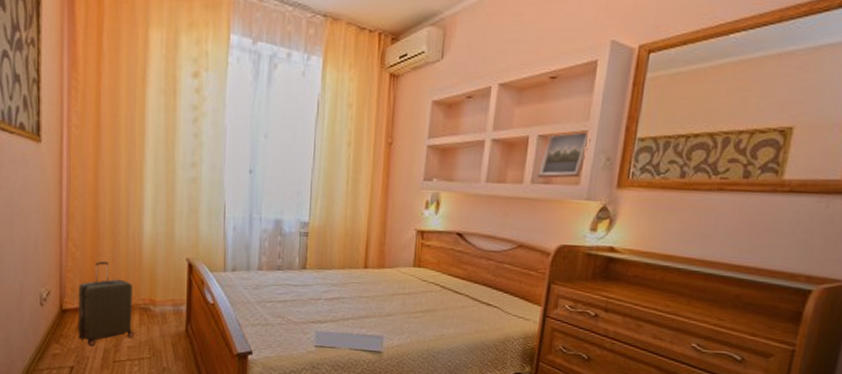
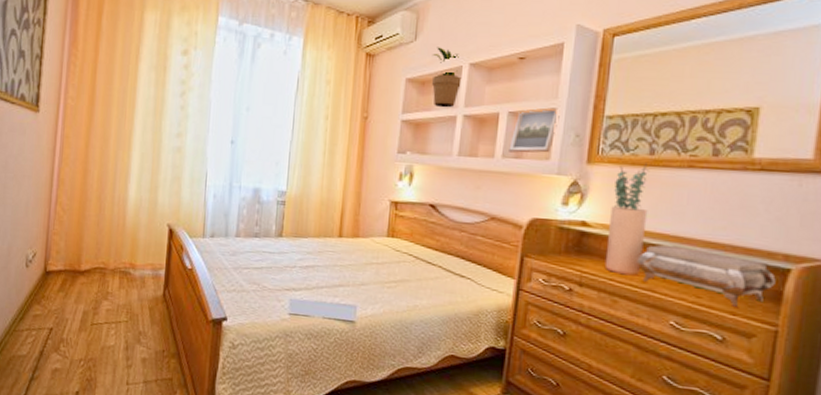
suitcase: present [78,261,134,347] -> none [59,225,115,309]
potted plant: none [459,66,491,132] -> present [432,47,462,108]
vase: none [630,186,678,301] -> present [604,163,648,276]
jewelry box: none [662,269,797,328] -> present [637,245,776,307]

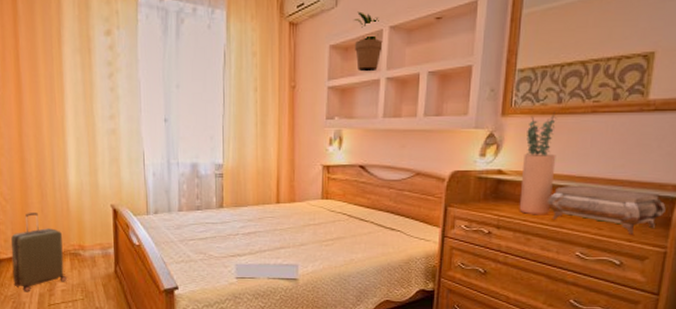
suitcase: none [59,225,115,309] -> present [10,213,67,292]
picture frame: present [509,107,560,153] -> none [430,65,476,111]

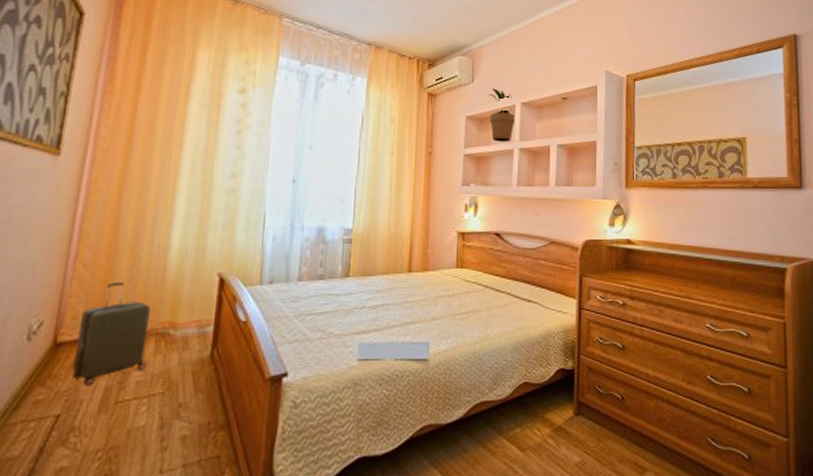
vase: present [519,111,557,216] -> none [649,185,679,286]
jewelry box: present [547,185,666,235] -> none [674,255,778,305]

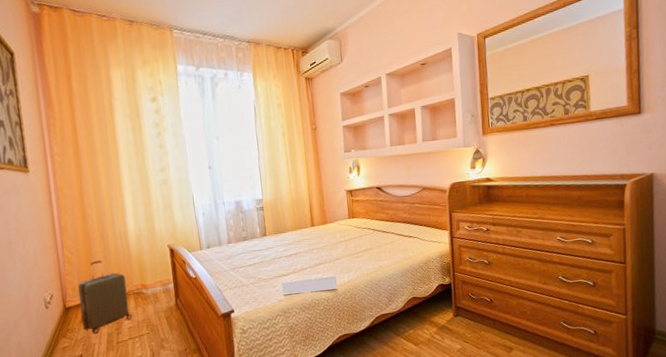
potted plant: present [488,88,515,143] -> none [356,64,382,112]

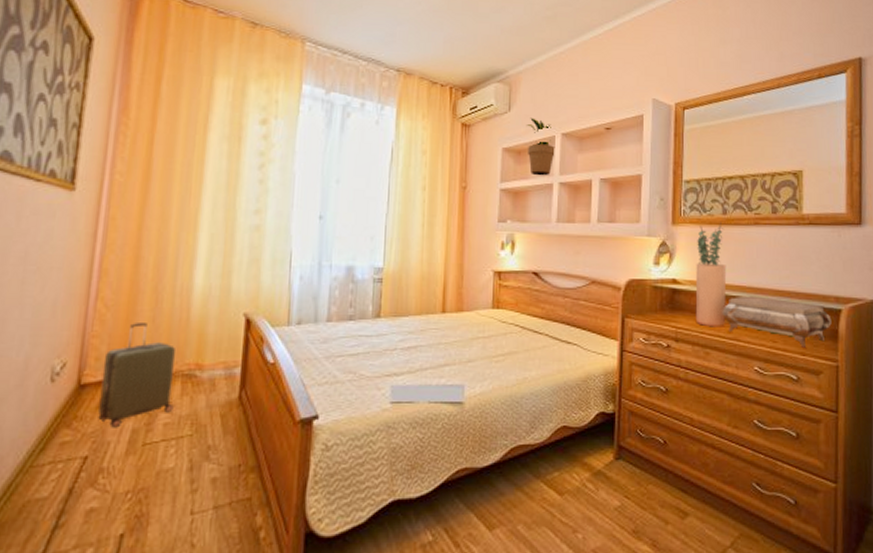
potted plant: none [356,64,382,112] -> present [526,117,555,176]
vase: none [504,127,532,212] -> present [695,222,727,327]
jewelry box: none [528,182,618,218] -> present [722,296,832,348]

